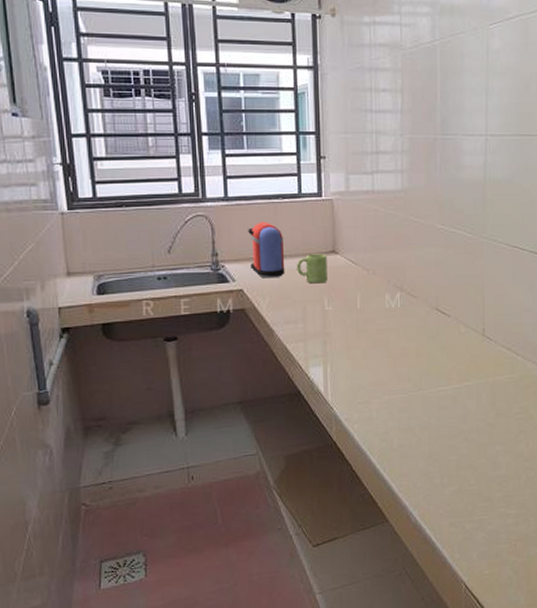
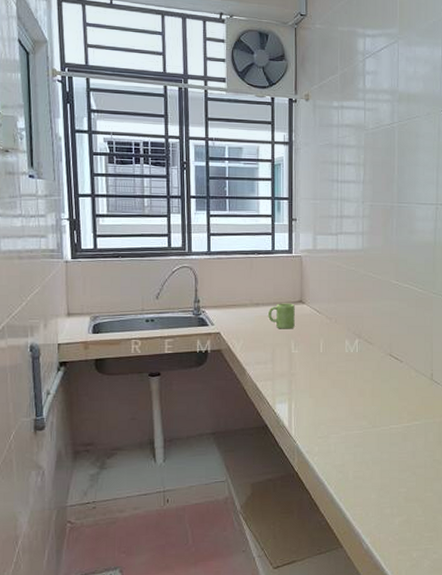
coffee maker: present [248,222,285,278] -> none [227,274,258,323]

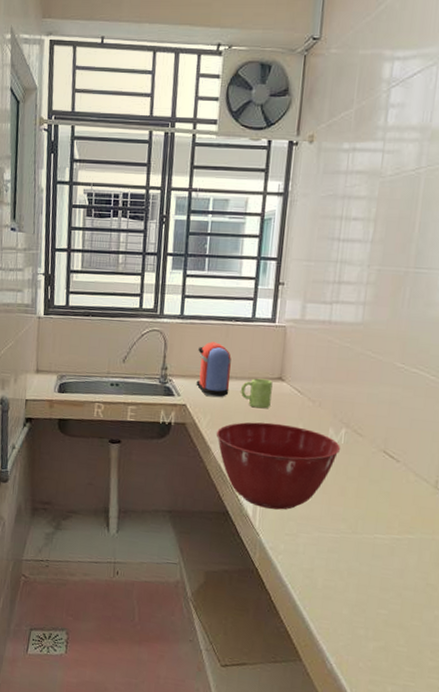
coffee maker: none [227,274,258,323] -> present [196,342,231,398]
mixing bowl: none [249,341,357,417] -> present [216,422,341,510]

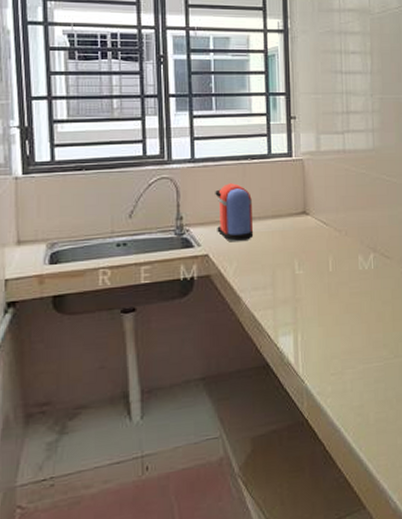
mixing bowl: present [216,422,341,510] -> none [245,259,372,351]
mug: present [241,378,273,409] -> none [266,215,298,247]

